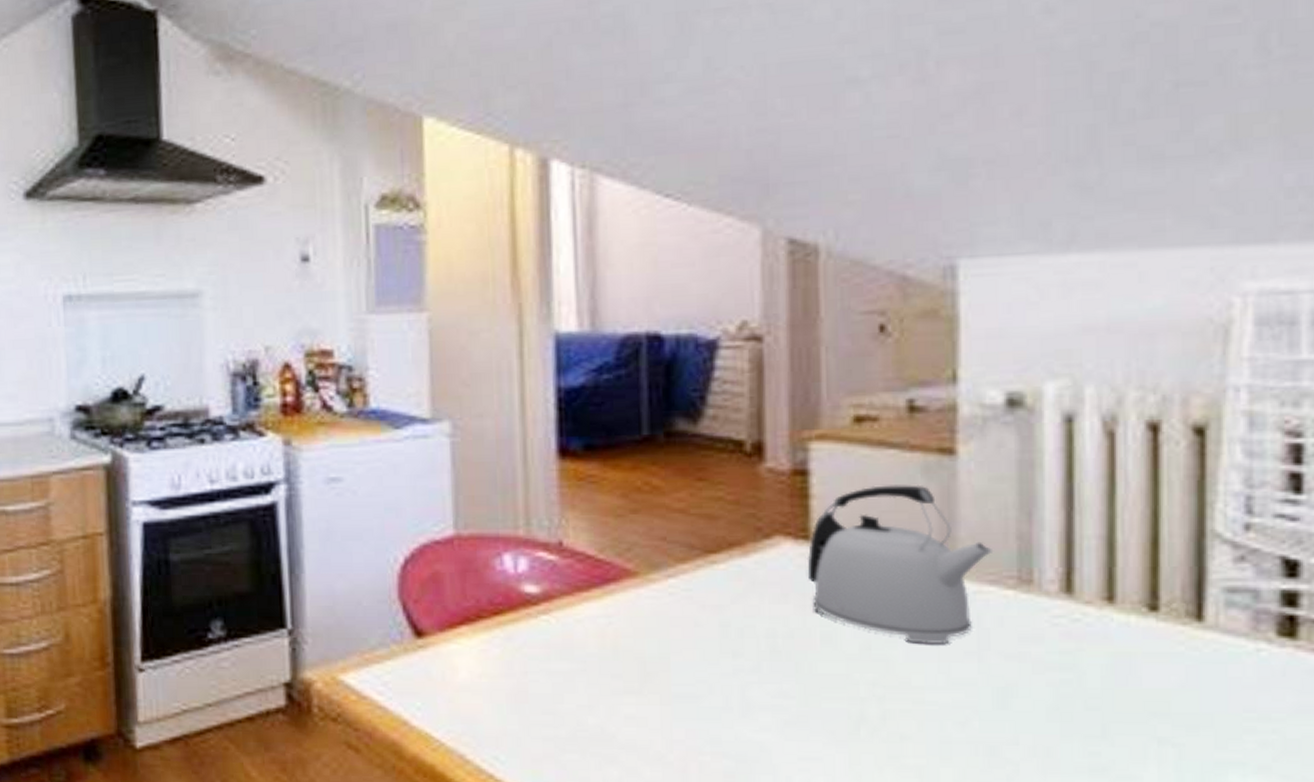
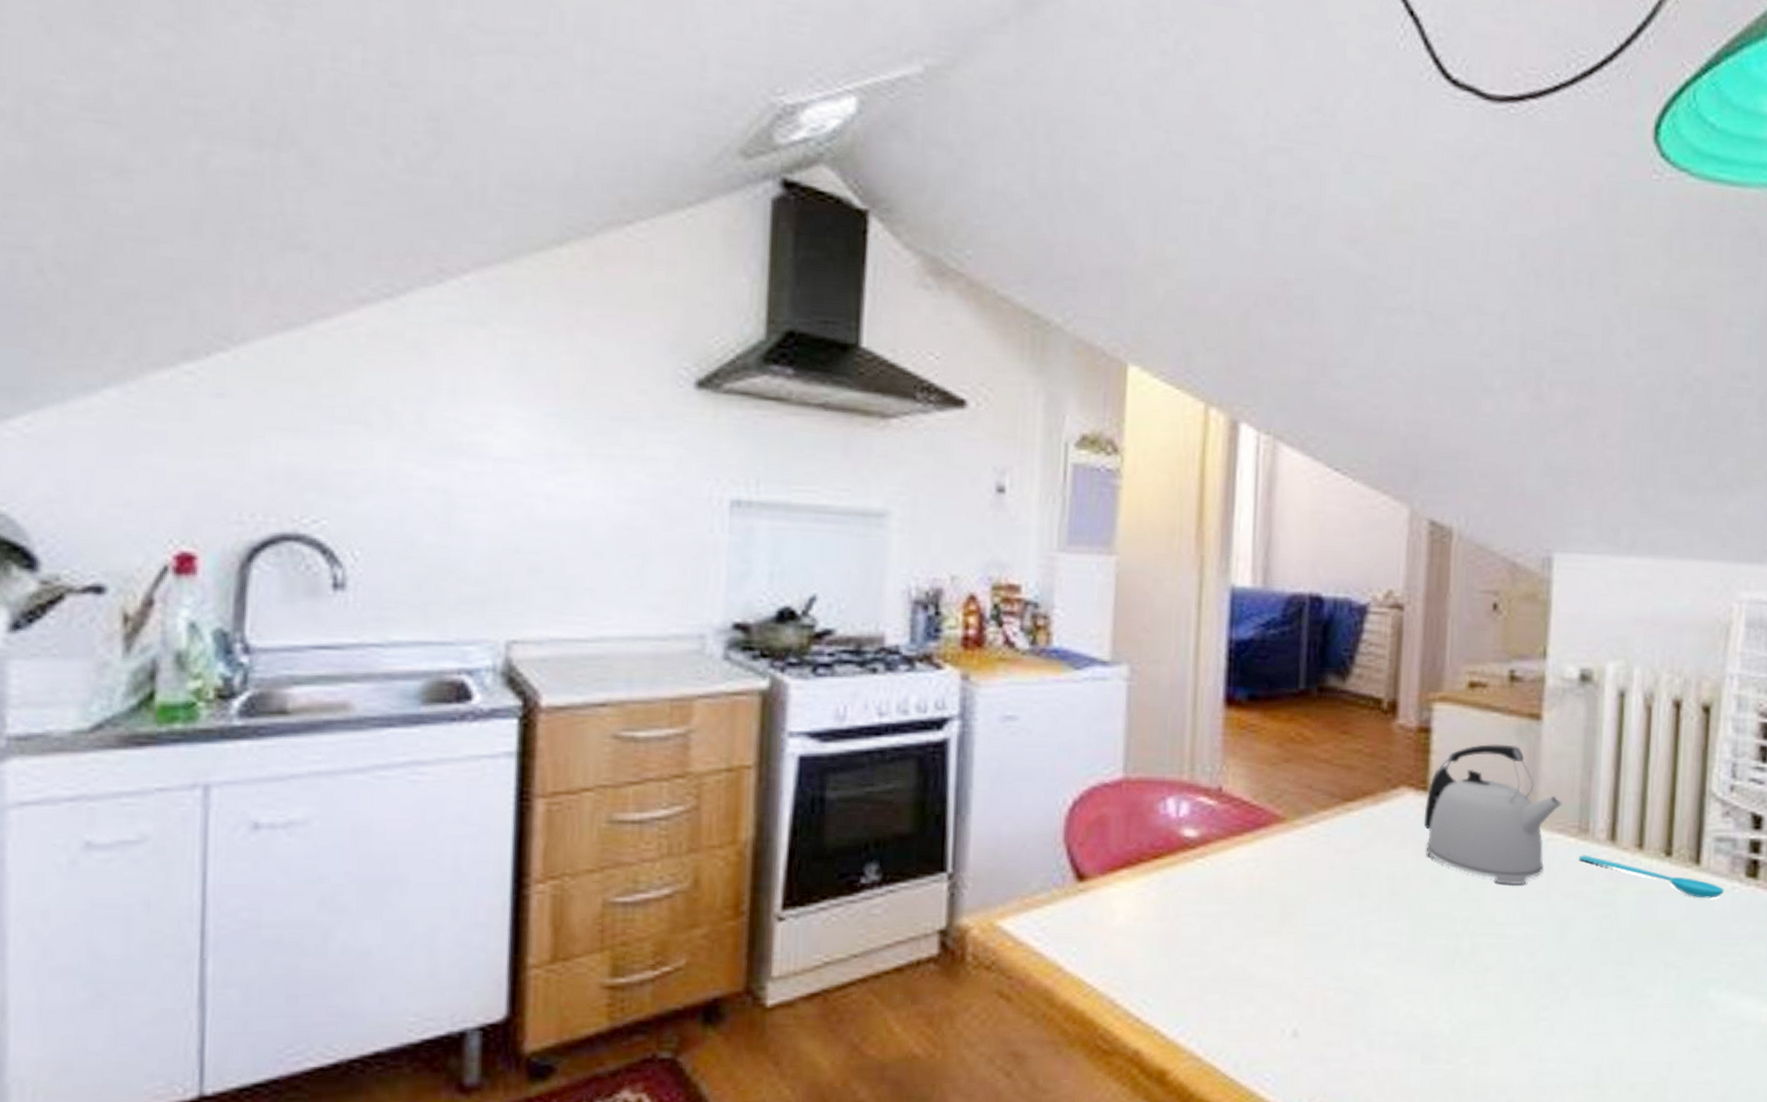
spoon: none [1020,610,1244,663] -> present [1578,855,1724,899]

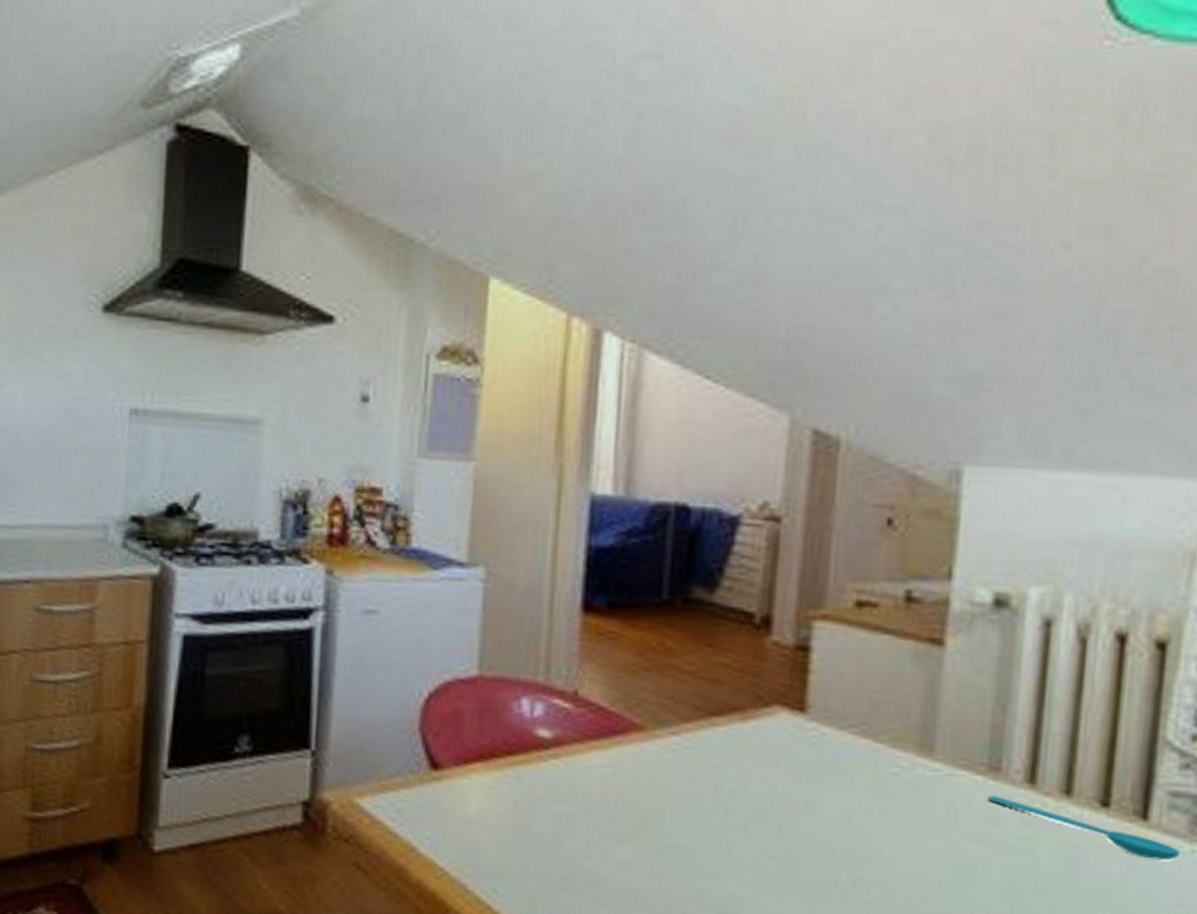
kettle: present [1423,744,1563,886] -> none [799,667,969,821]

